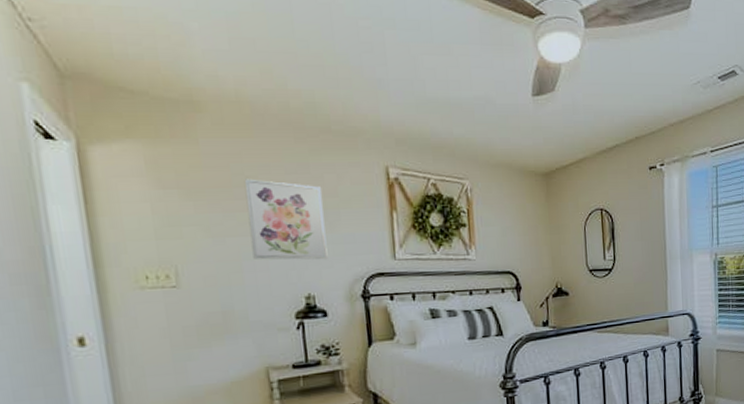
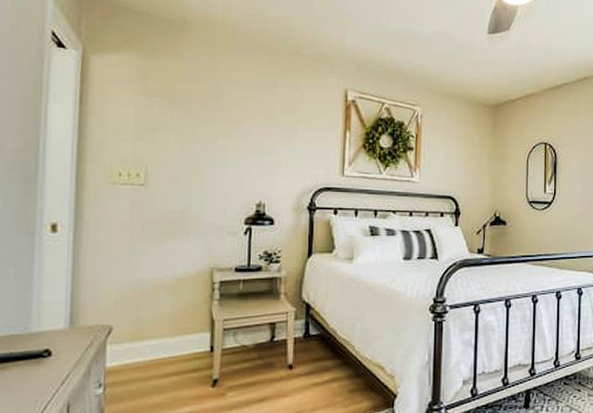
wall art: present [245,179,328,260] -> none [215,92,285,171]

